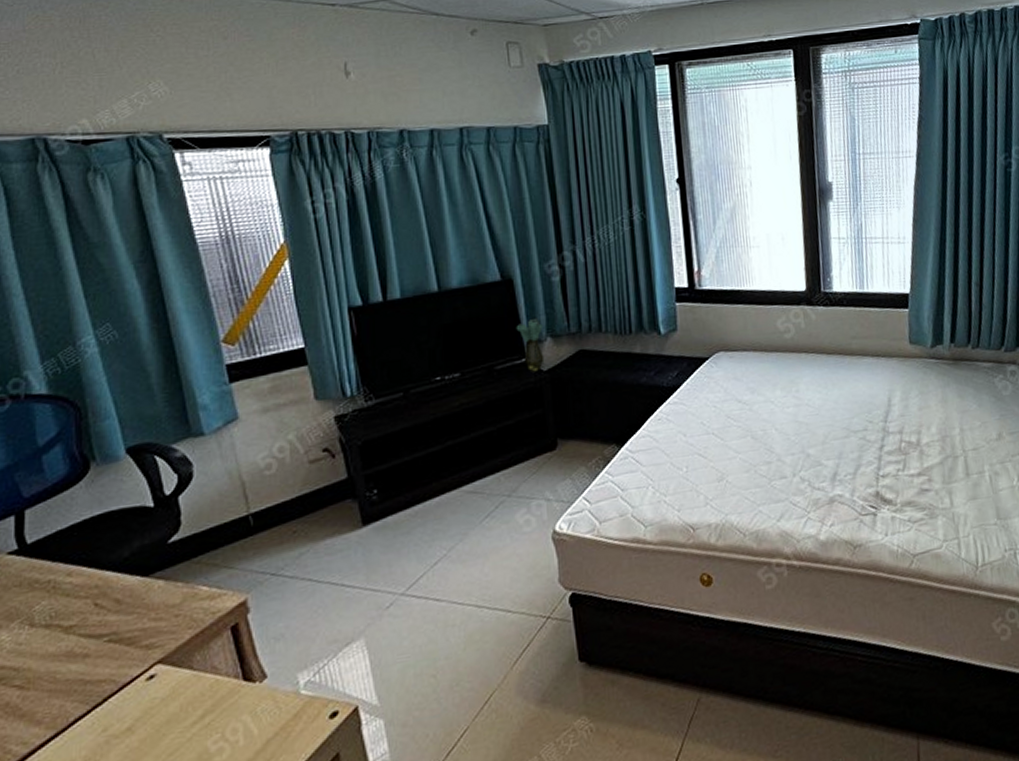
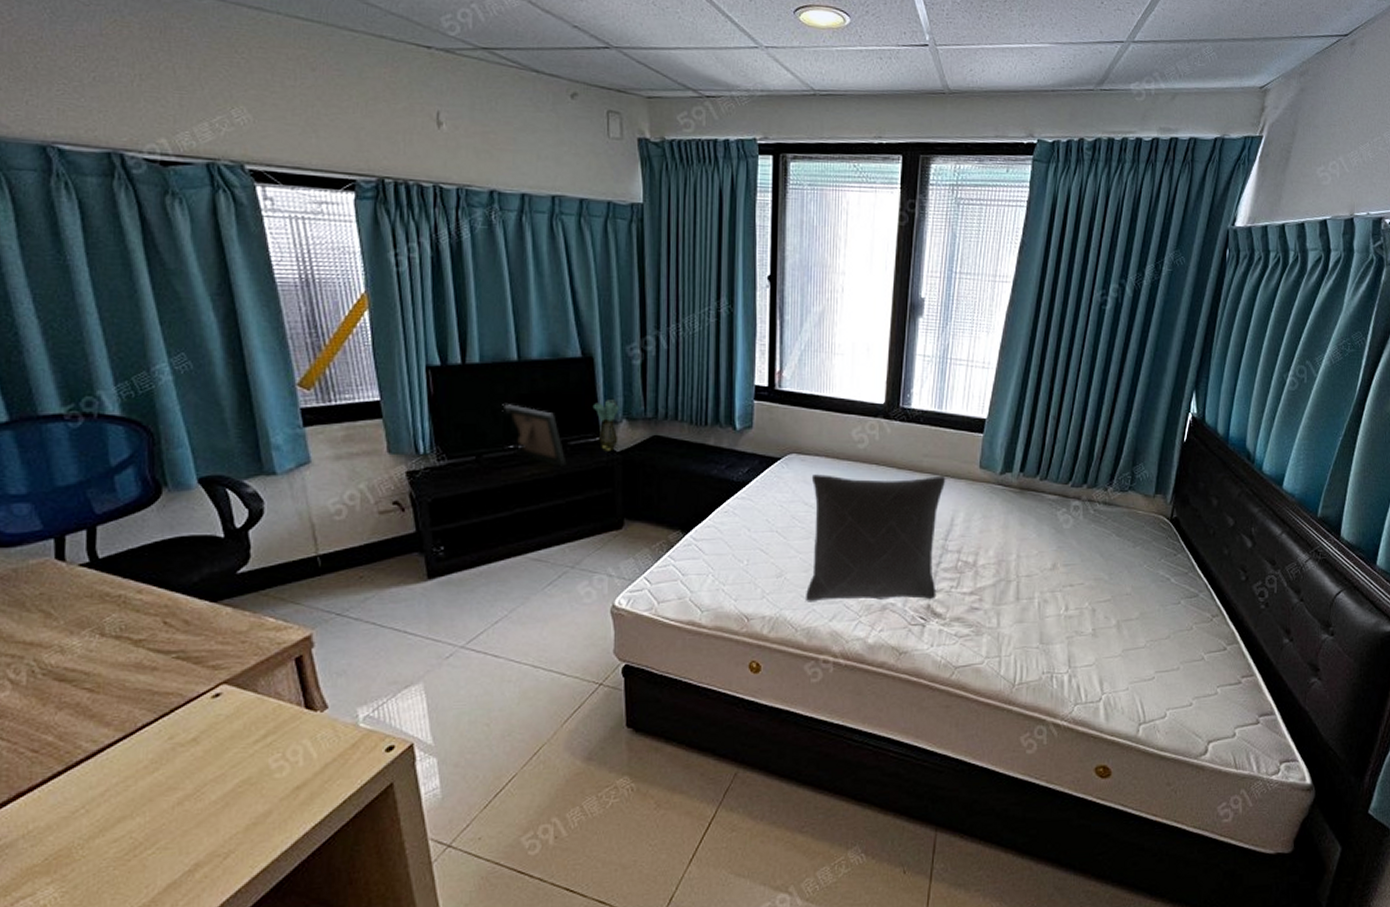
picture frame: none [426,335,495,394] -> present [502,404,567,468]
pillow: none [741,357,884,504] -> present [804,474,946,602]

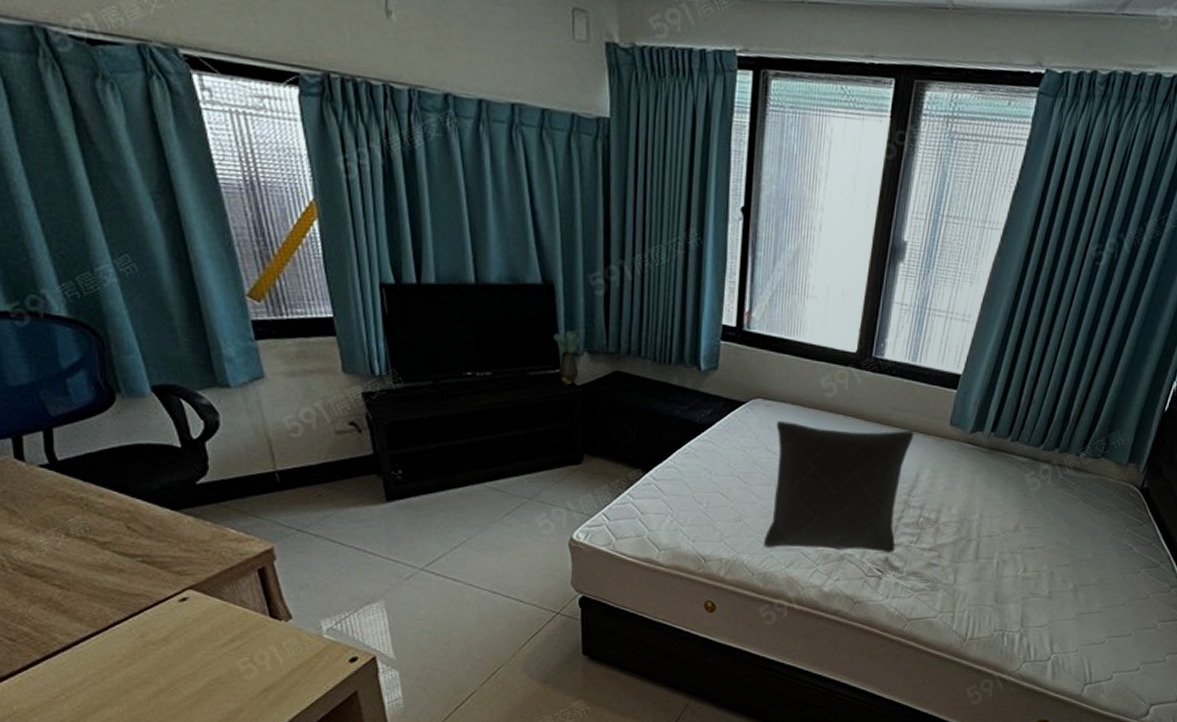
picture frame: present [502,404,567,468] -> none [459,328,526,399]

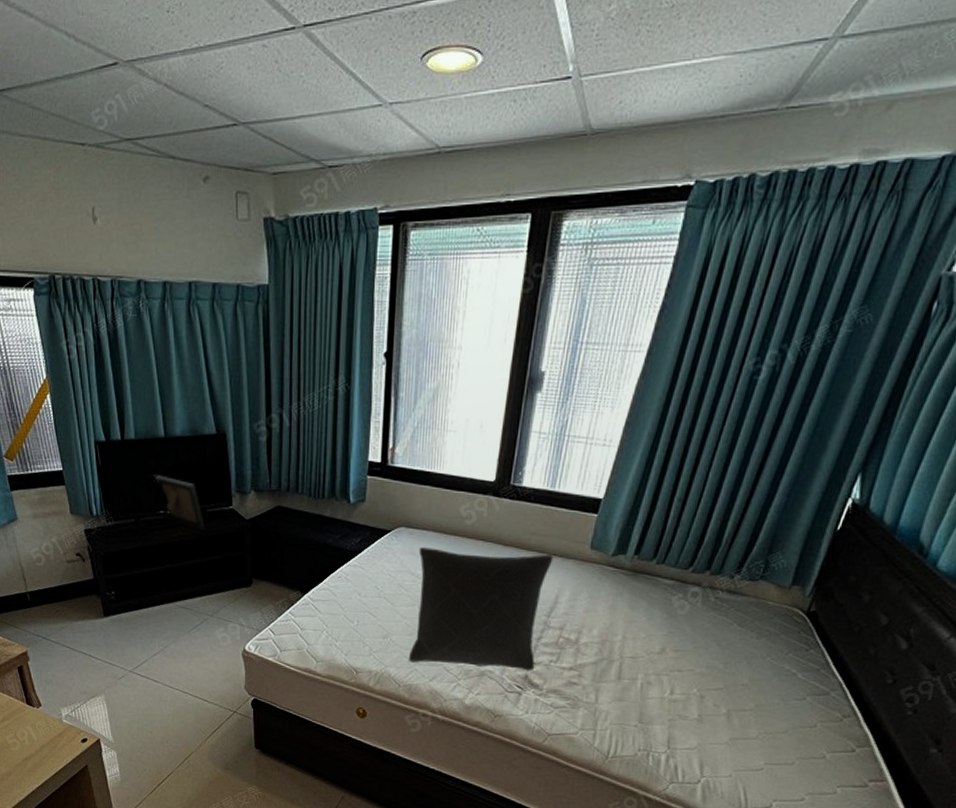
picture frame: none [459,328,526,399] -> present [154,475,206,532]
vase: present [553,330,581,385] -> none [226,472,248,519]

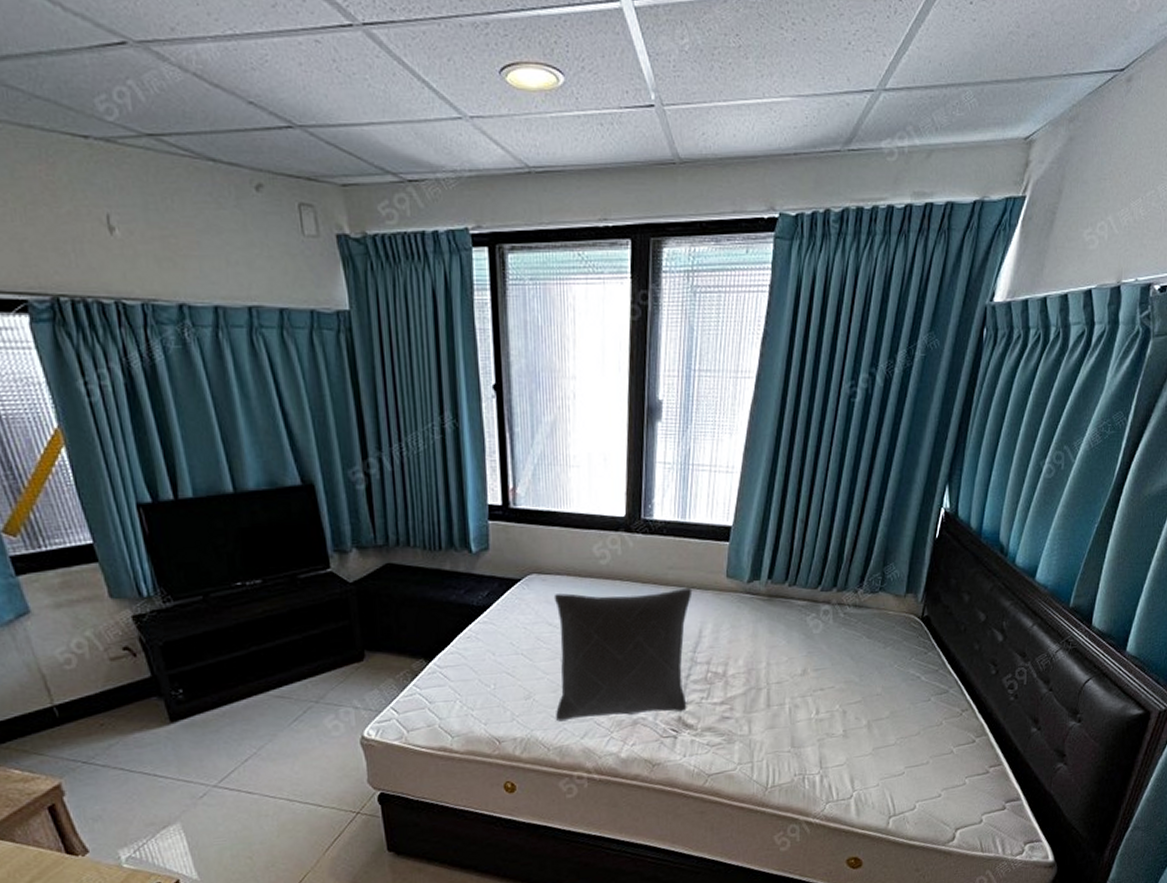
picture frame: present [154,475,206,532] -> none [223,539,299,603]

